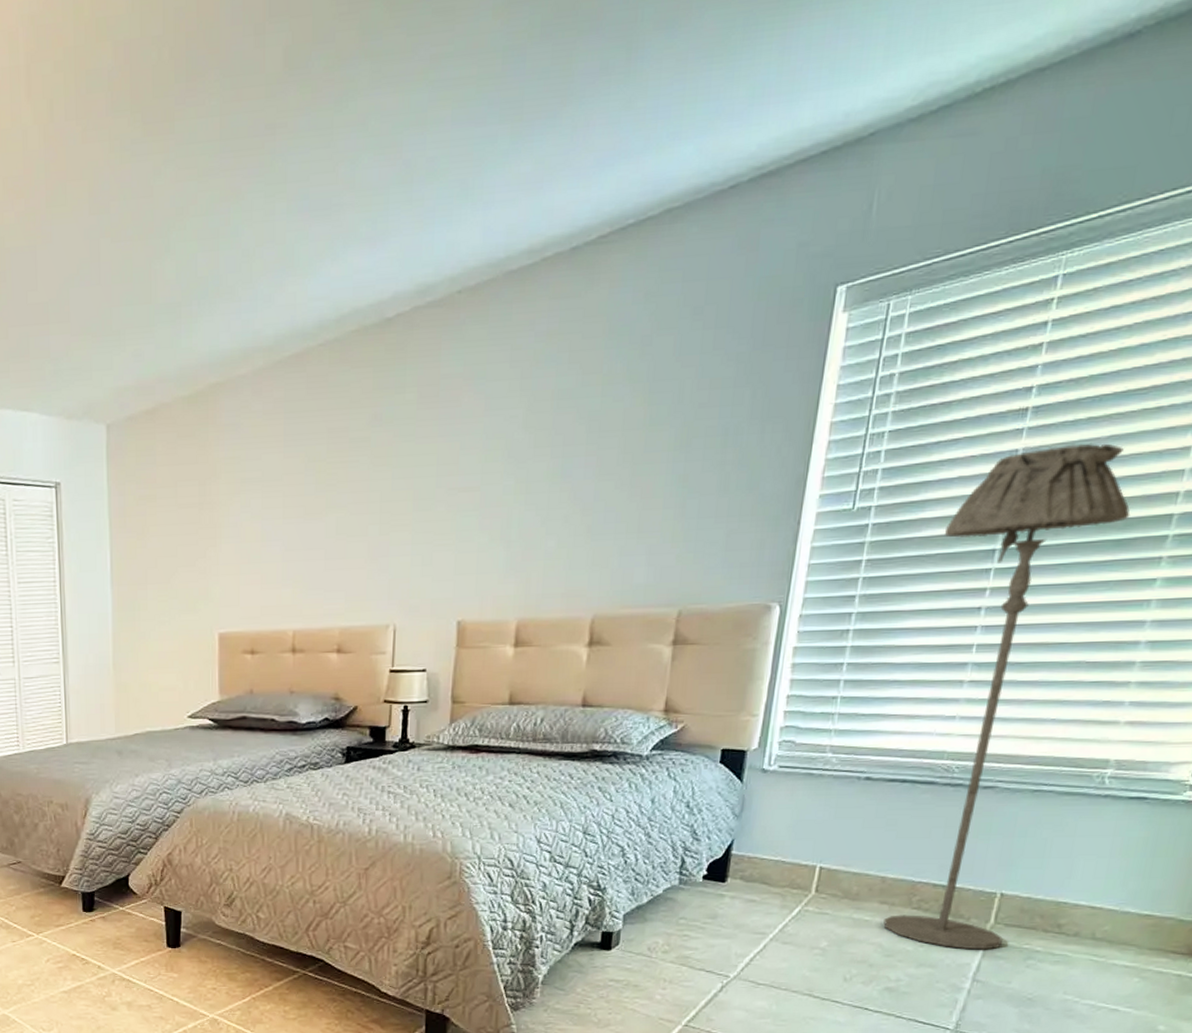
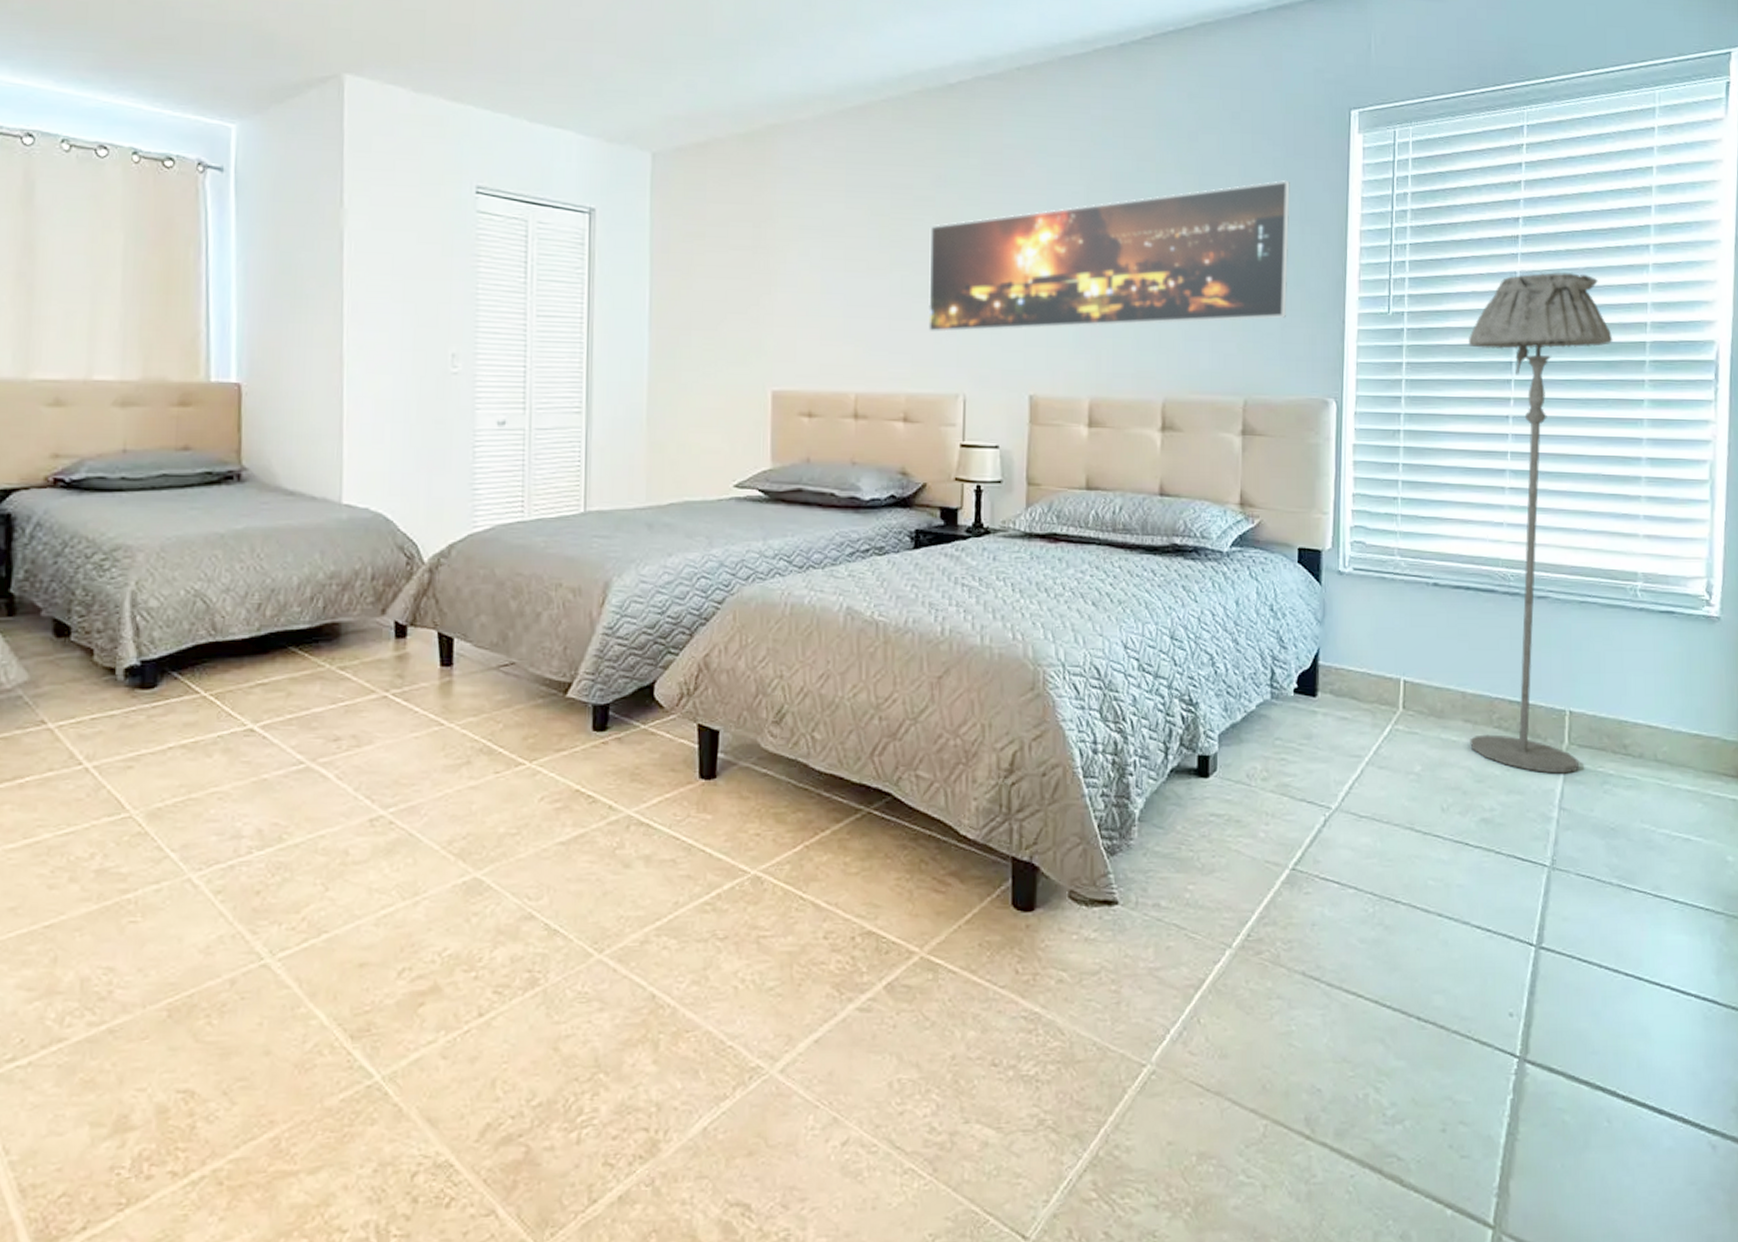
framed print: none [360,375,754,569] -> present [927,179,1290,333]

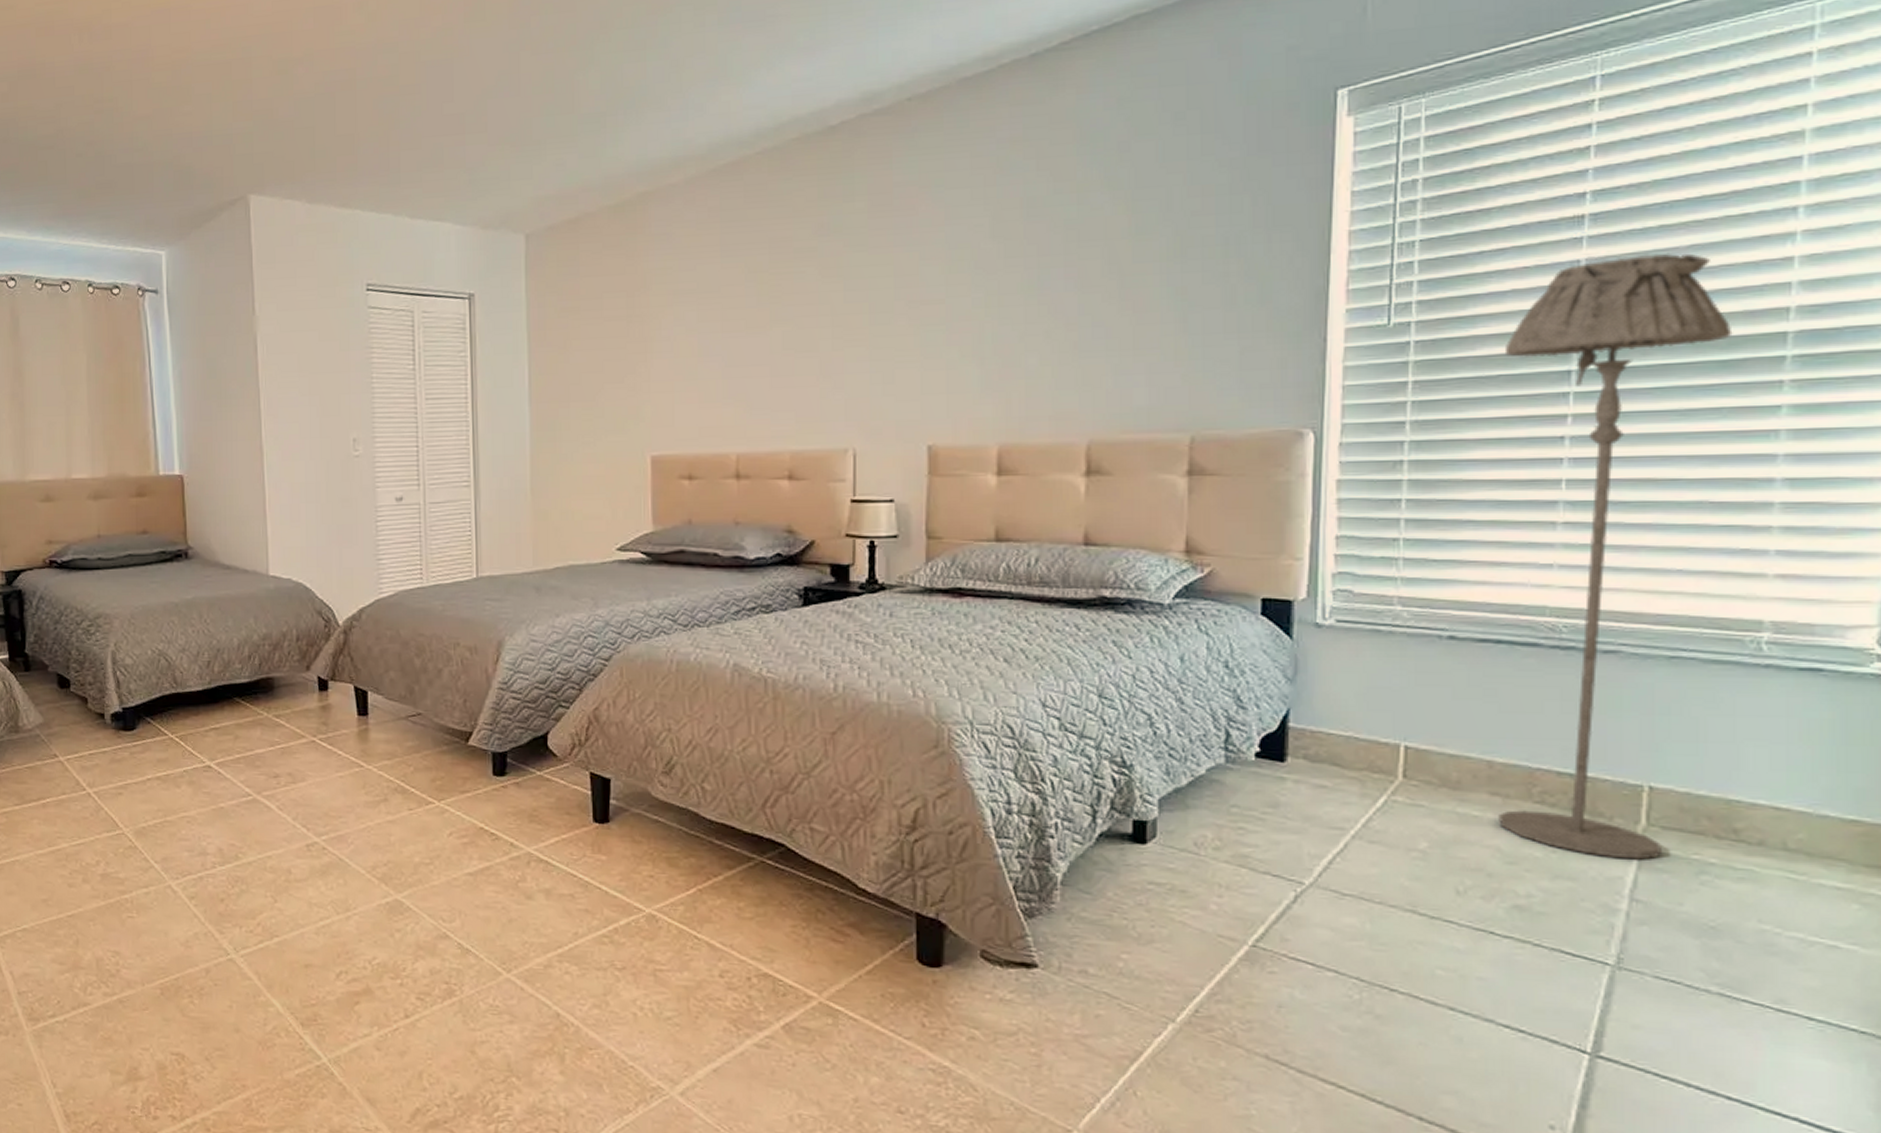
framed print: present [927,179,1290,333] -> none [811,182,1253,388]

